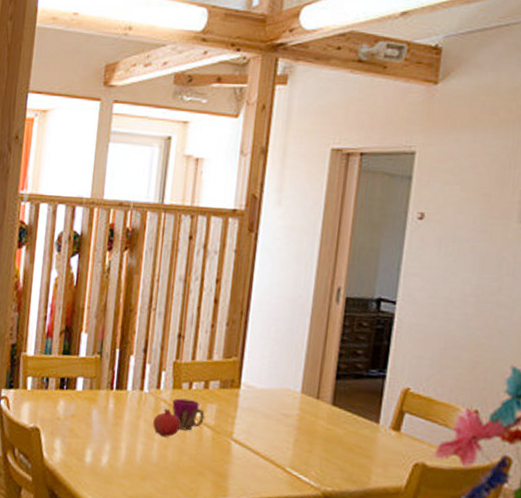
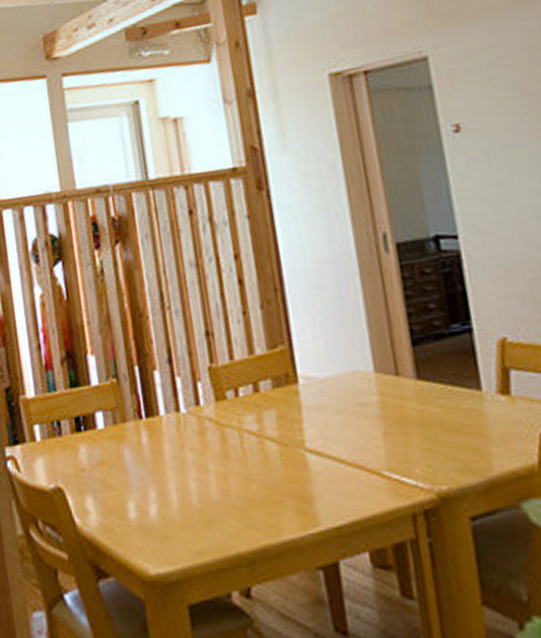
fruit: present [153,408,181,437] -> none [201,427,237,465]
cup: present [172,398,205,430] -> none [219,410,264,452]

